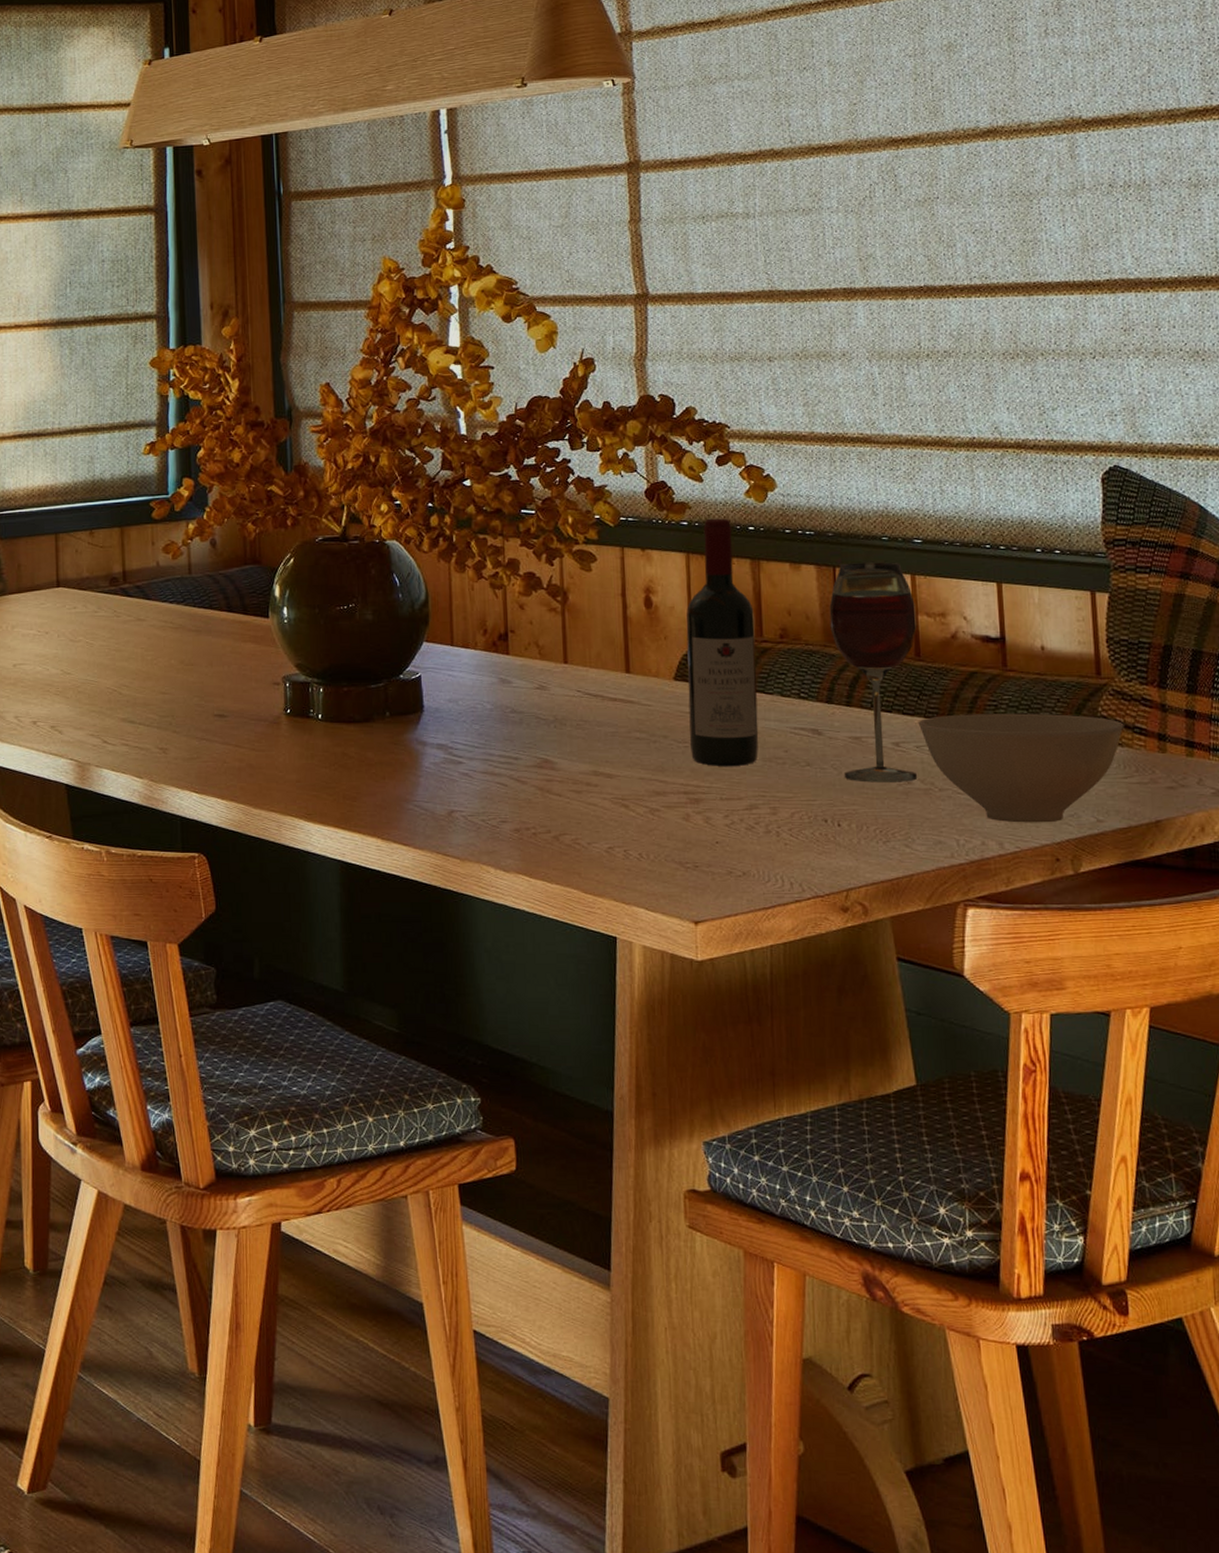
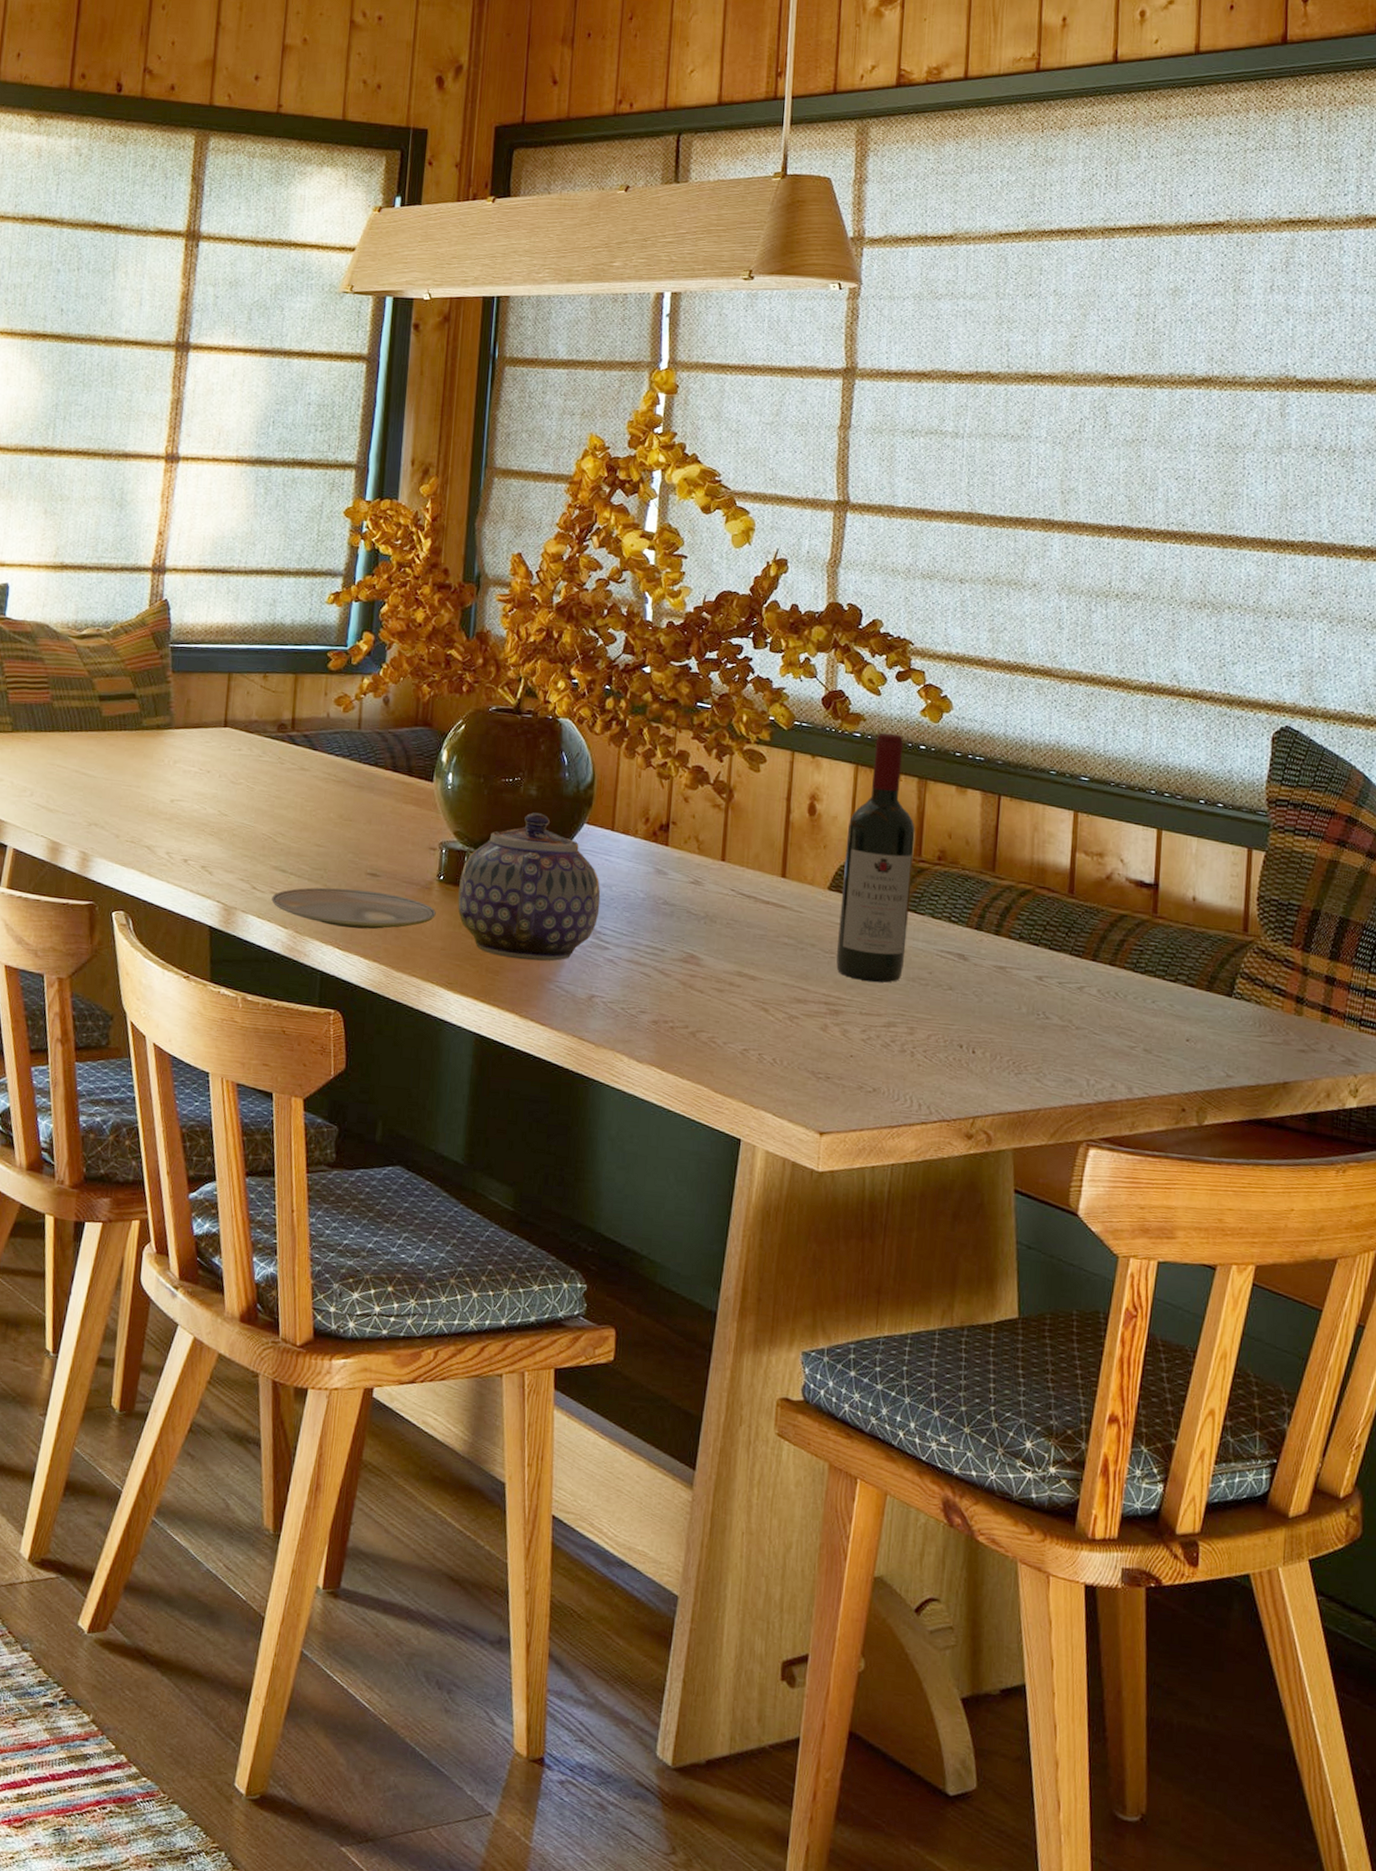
plate: none [123,732,287,770] -> present [272,887,436,930]
teapot: none [306,636,449,783] -> present [457,812,601,961]
wineglass: present [829,562,918,783] -> none [984,792,1075,1017]
bowl: present [918,713,1124,823] -> none [1063,955,1265,1073]

